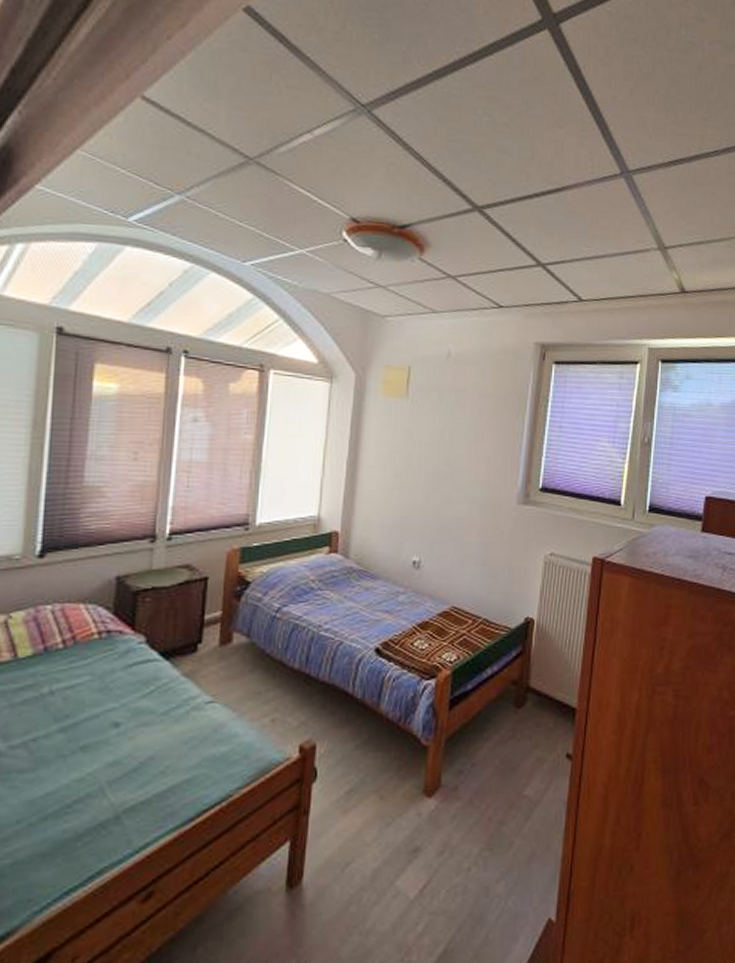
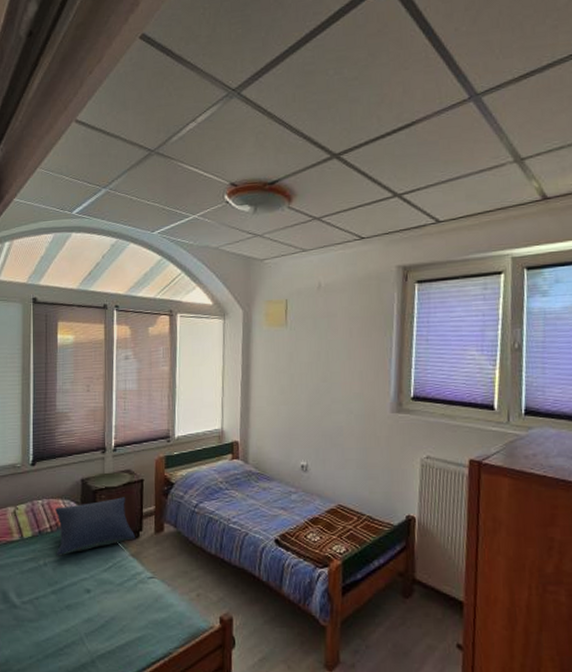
pillow: none [69,600,192,681] -> present [55,497,136,556]

